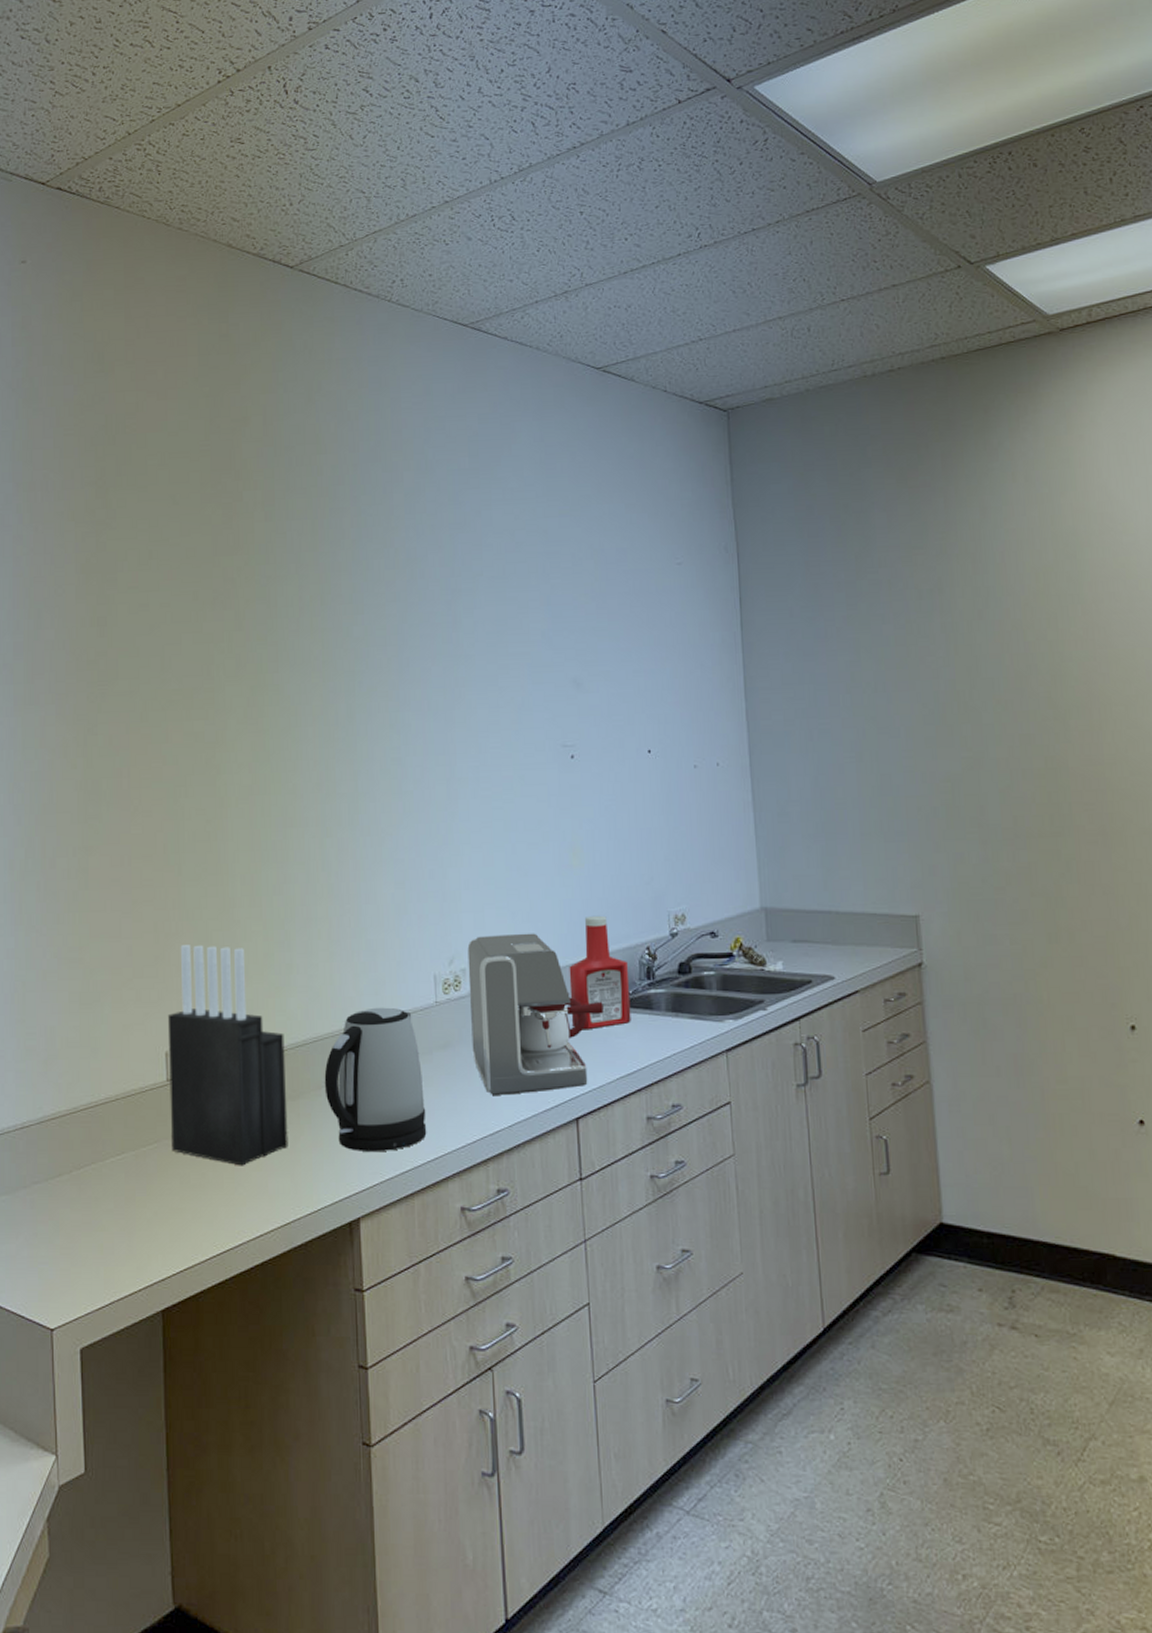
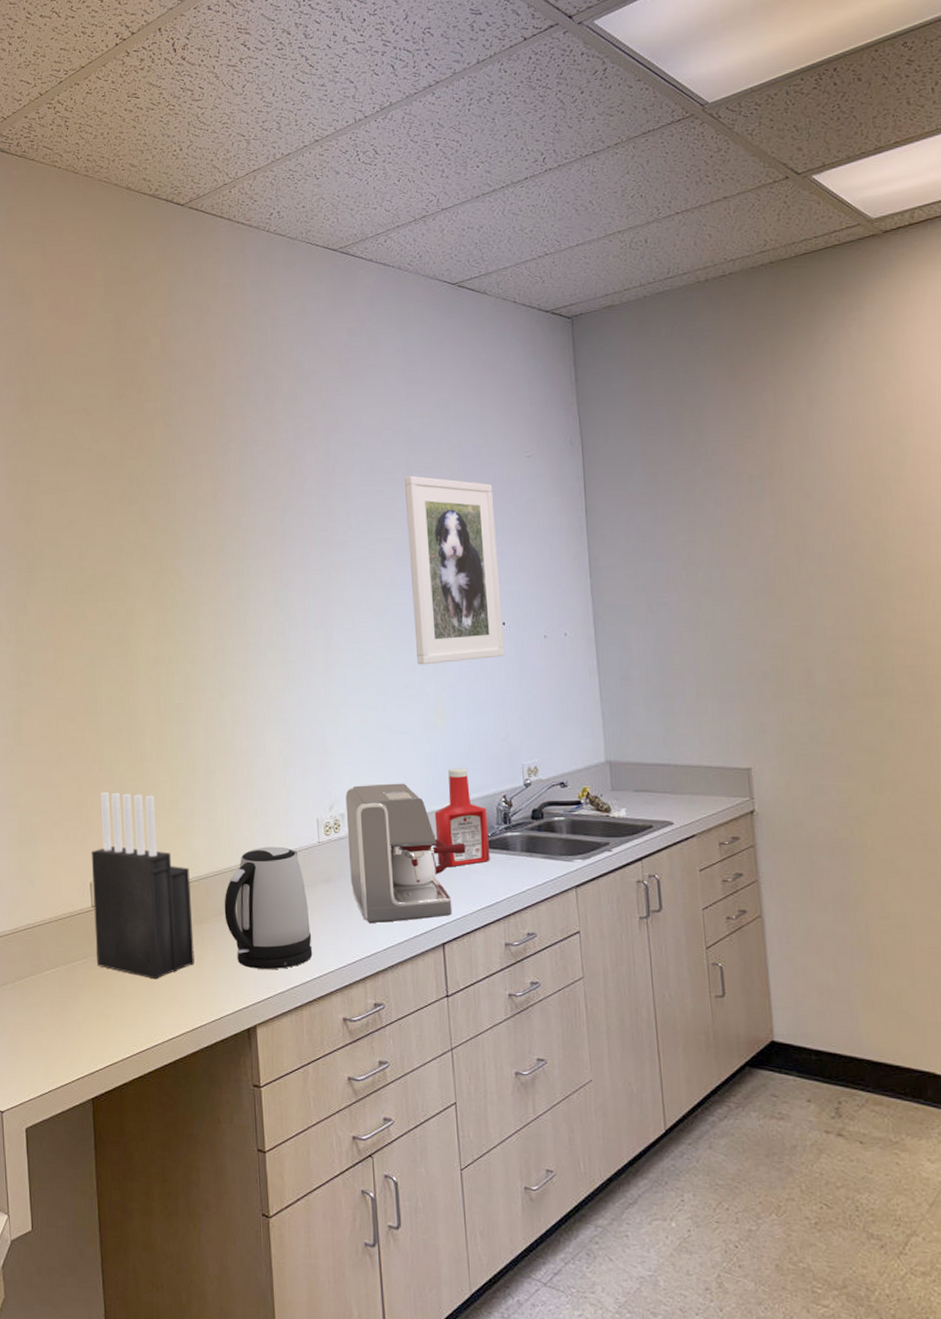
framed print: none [540,582,651,798] -> present [405,476,505,665]

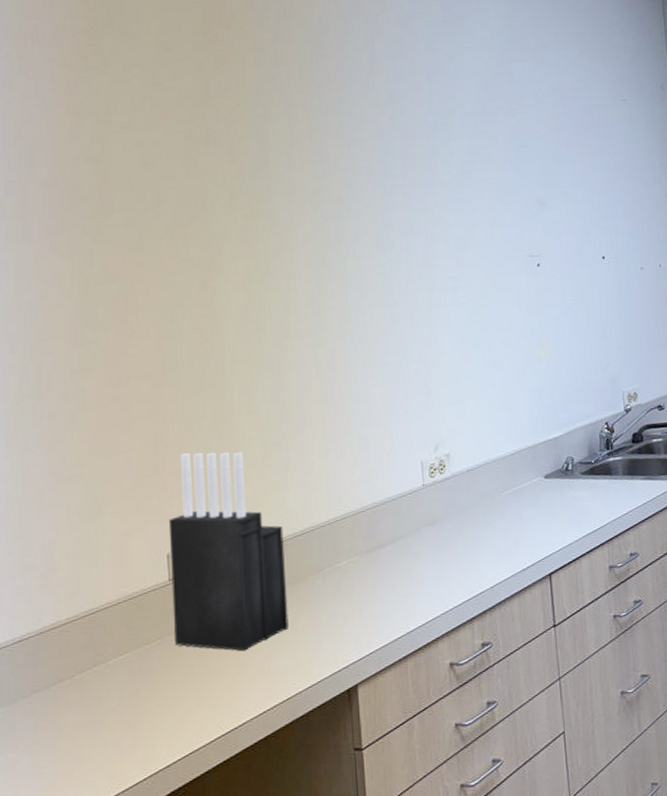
kettle: present [224,846,313,969] -> none [321,493,418,625]
coffee maker: present [345,783,466,923] -> none [450,418,571,562]
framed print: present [405,476,505,665] -> none [507,117,605,301]
ketchup bottle: present [434,768,490,866] -> none [540,398,594,497]

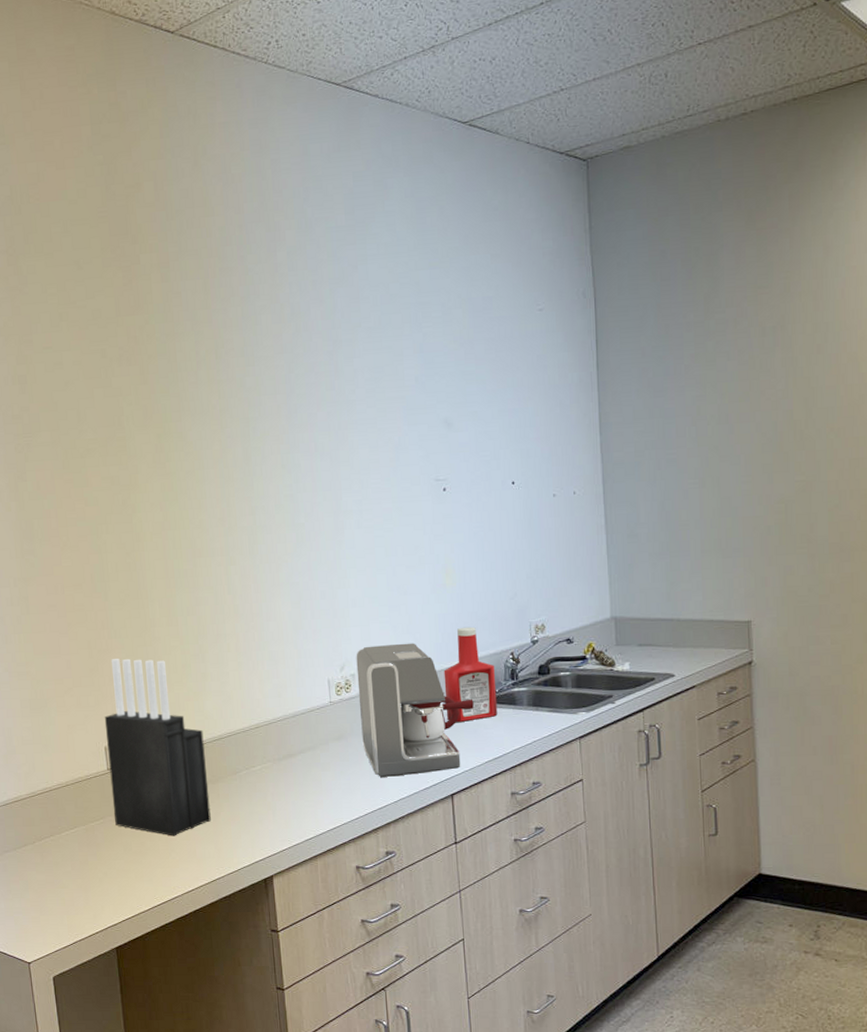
coffee maker: none [450,418,571,562] -> present [356,643,474,777]
ketchup bottle: none [540,398,594,497] -> present [443,626,498,722]

